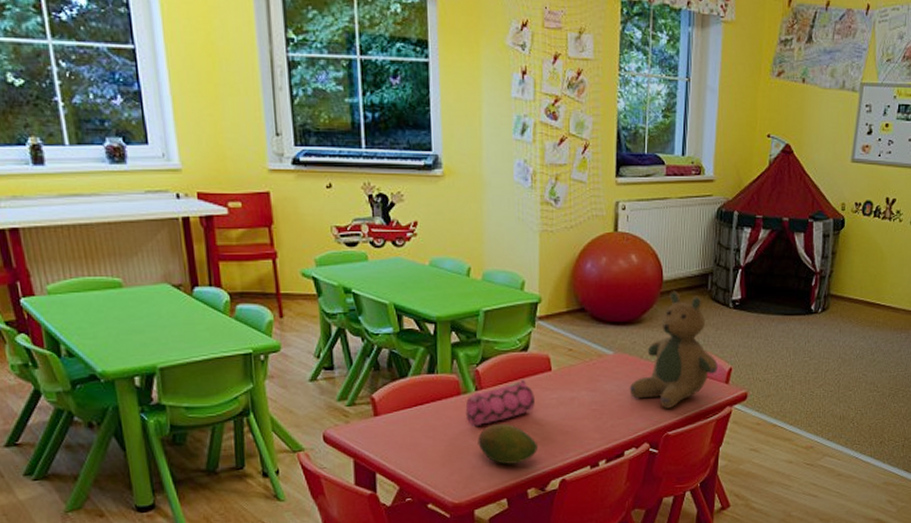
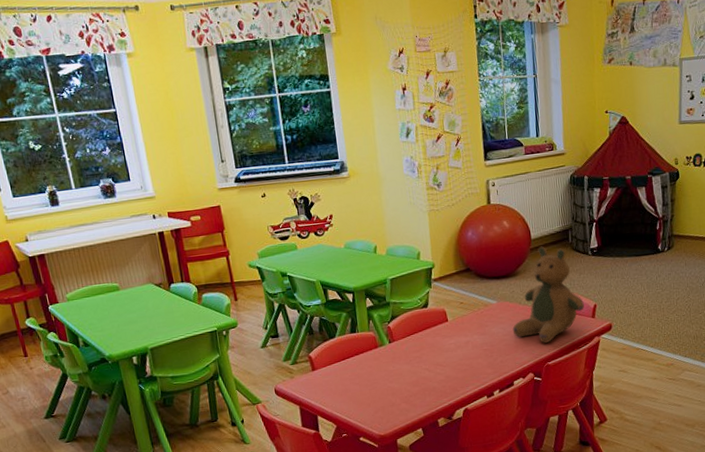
pencil case: present [465,378,535,426] -> none [382,330,437,372]
fruit: present [478,424,539,464] -> none [394,367,444,400]

